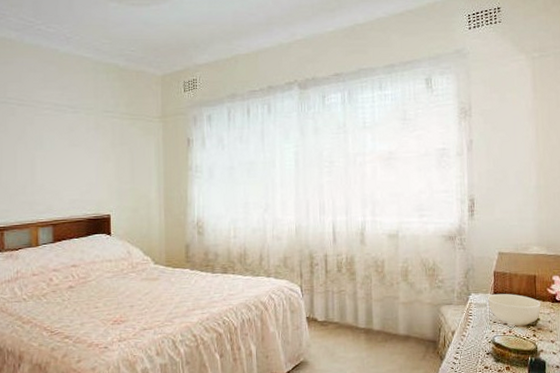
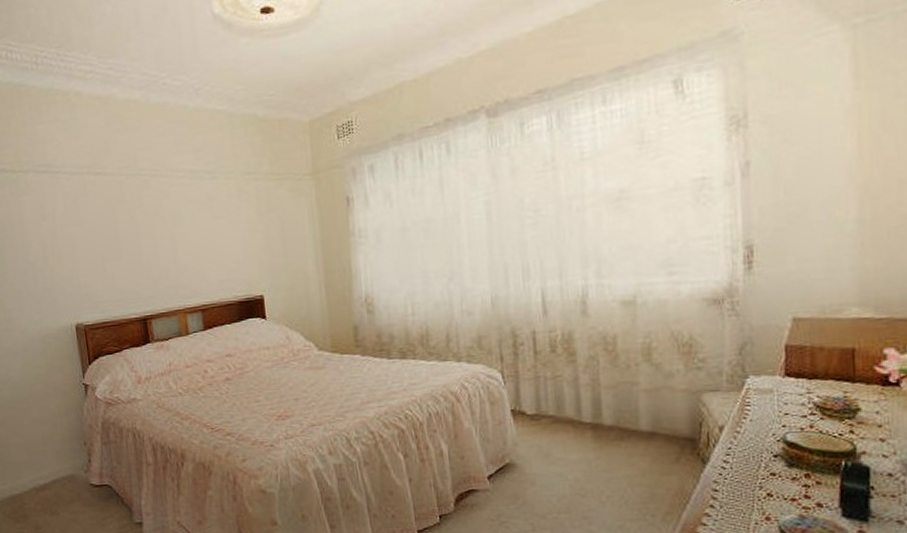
bowl: present [487,293,541,327] -> none [774,374,863,421]

